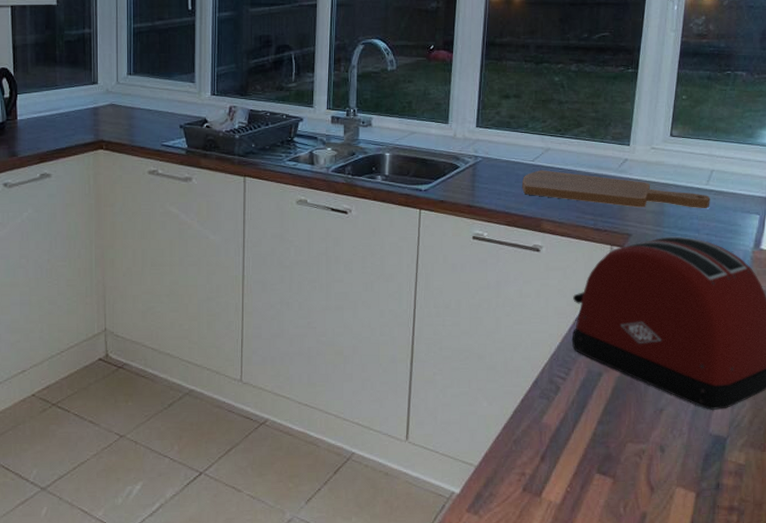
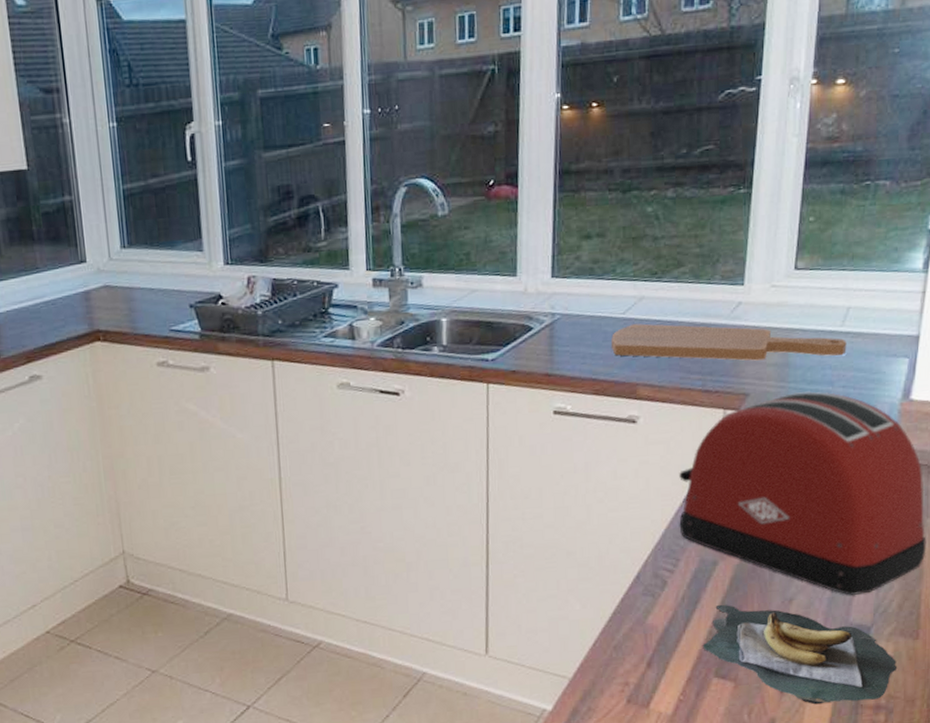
banana bunch: none [588,410,748,503] -> present [703,604,898,705]

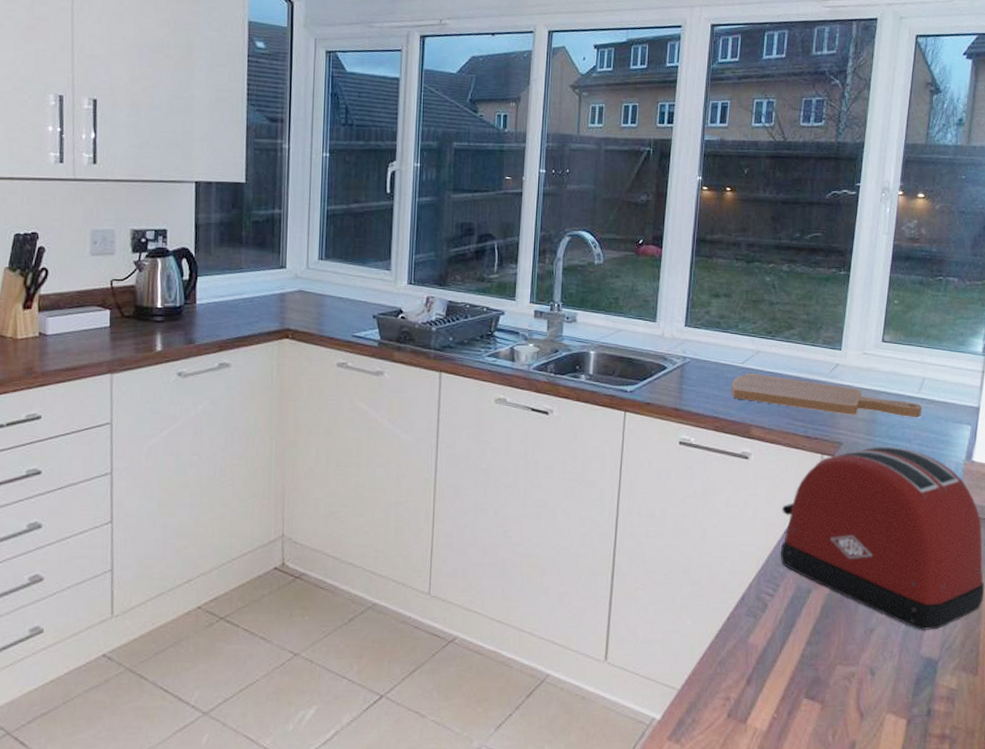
banana bunch: present [703,604,898,705] -> none [796,629,960,731]

